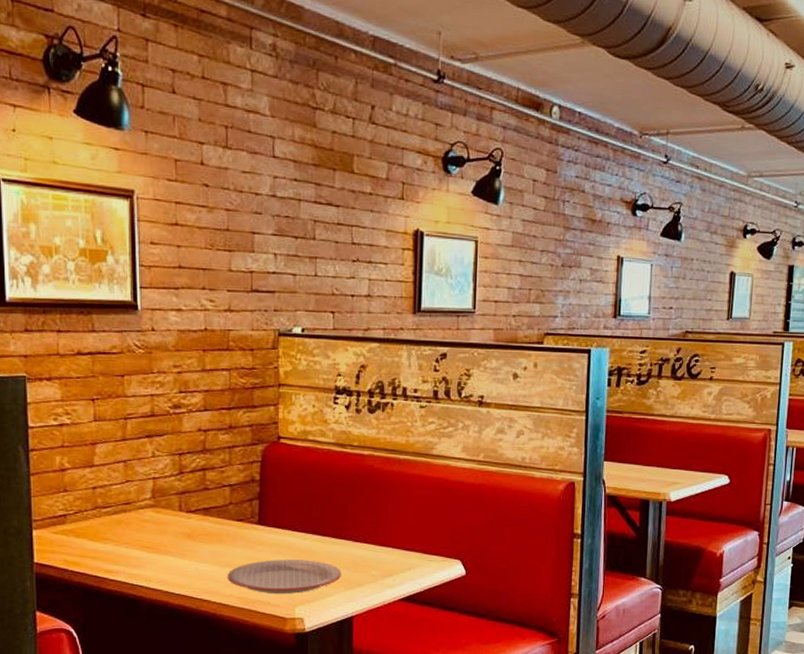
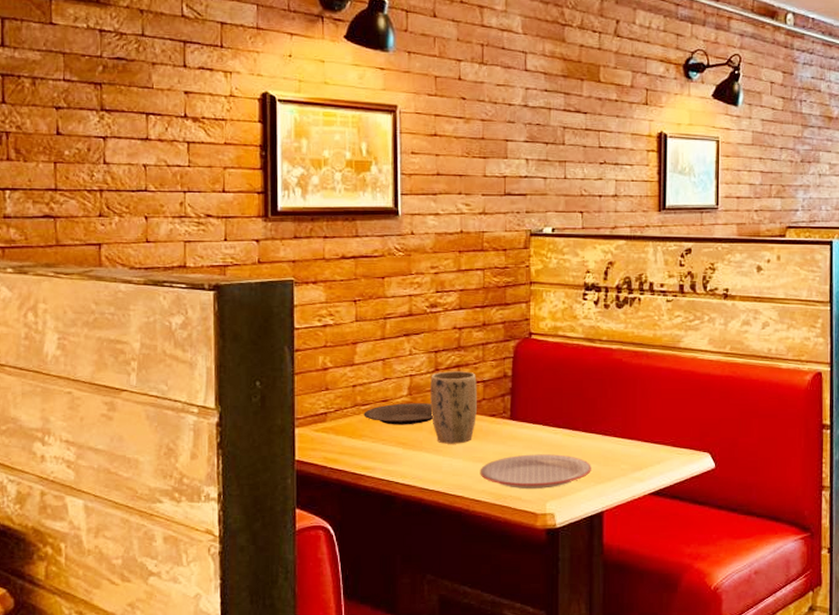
plate: none [105,506,178,529] -> present [363,403,433,425]
plant pot: none [175,474,224,548] -> present [430,371,477,444]

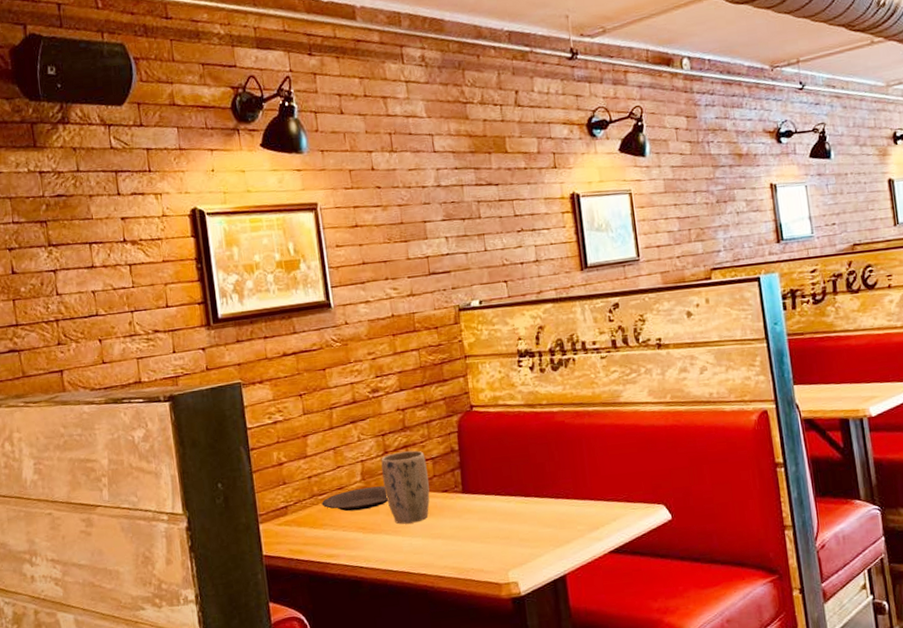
plate: present [480,454,593,488] -> none [439,522,550,561]

